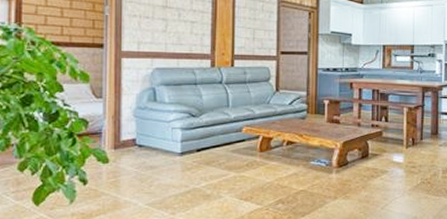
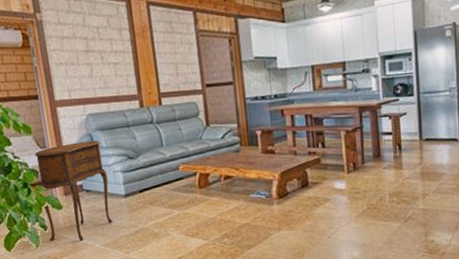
side table: none [86,95,165,198] -> present [34,140,112,241]

